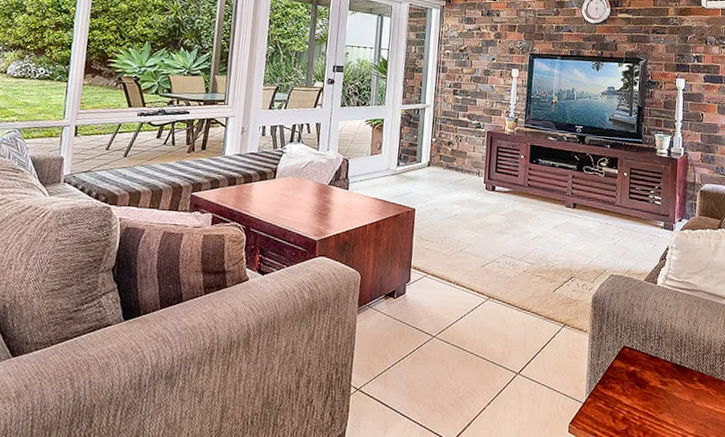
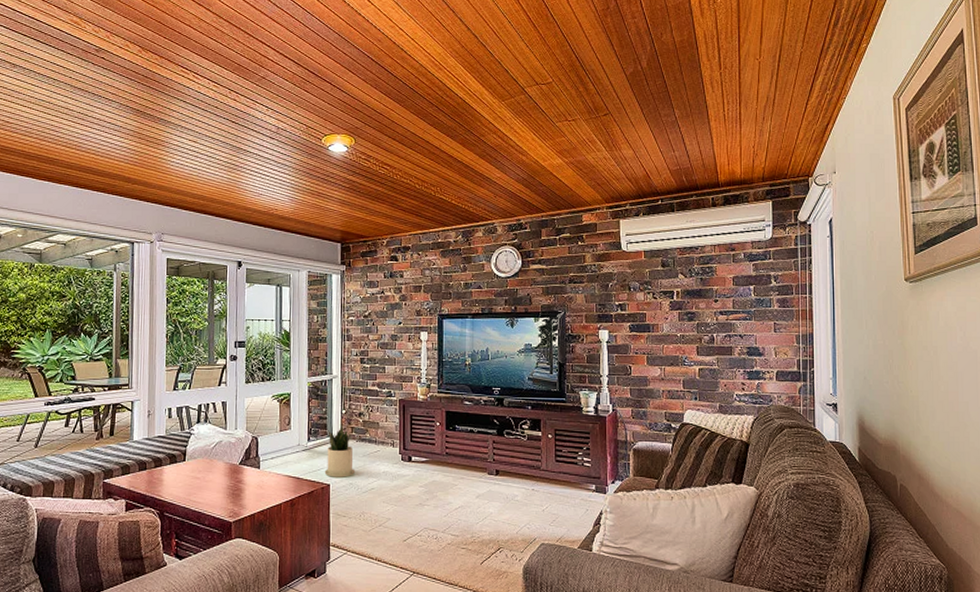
planter: none [411,155,441,203] -> present [324,428,356,477]

